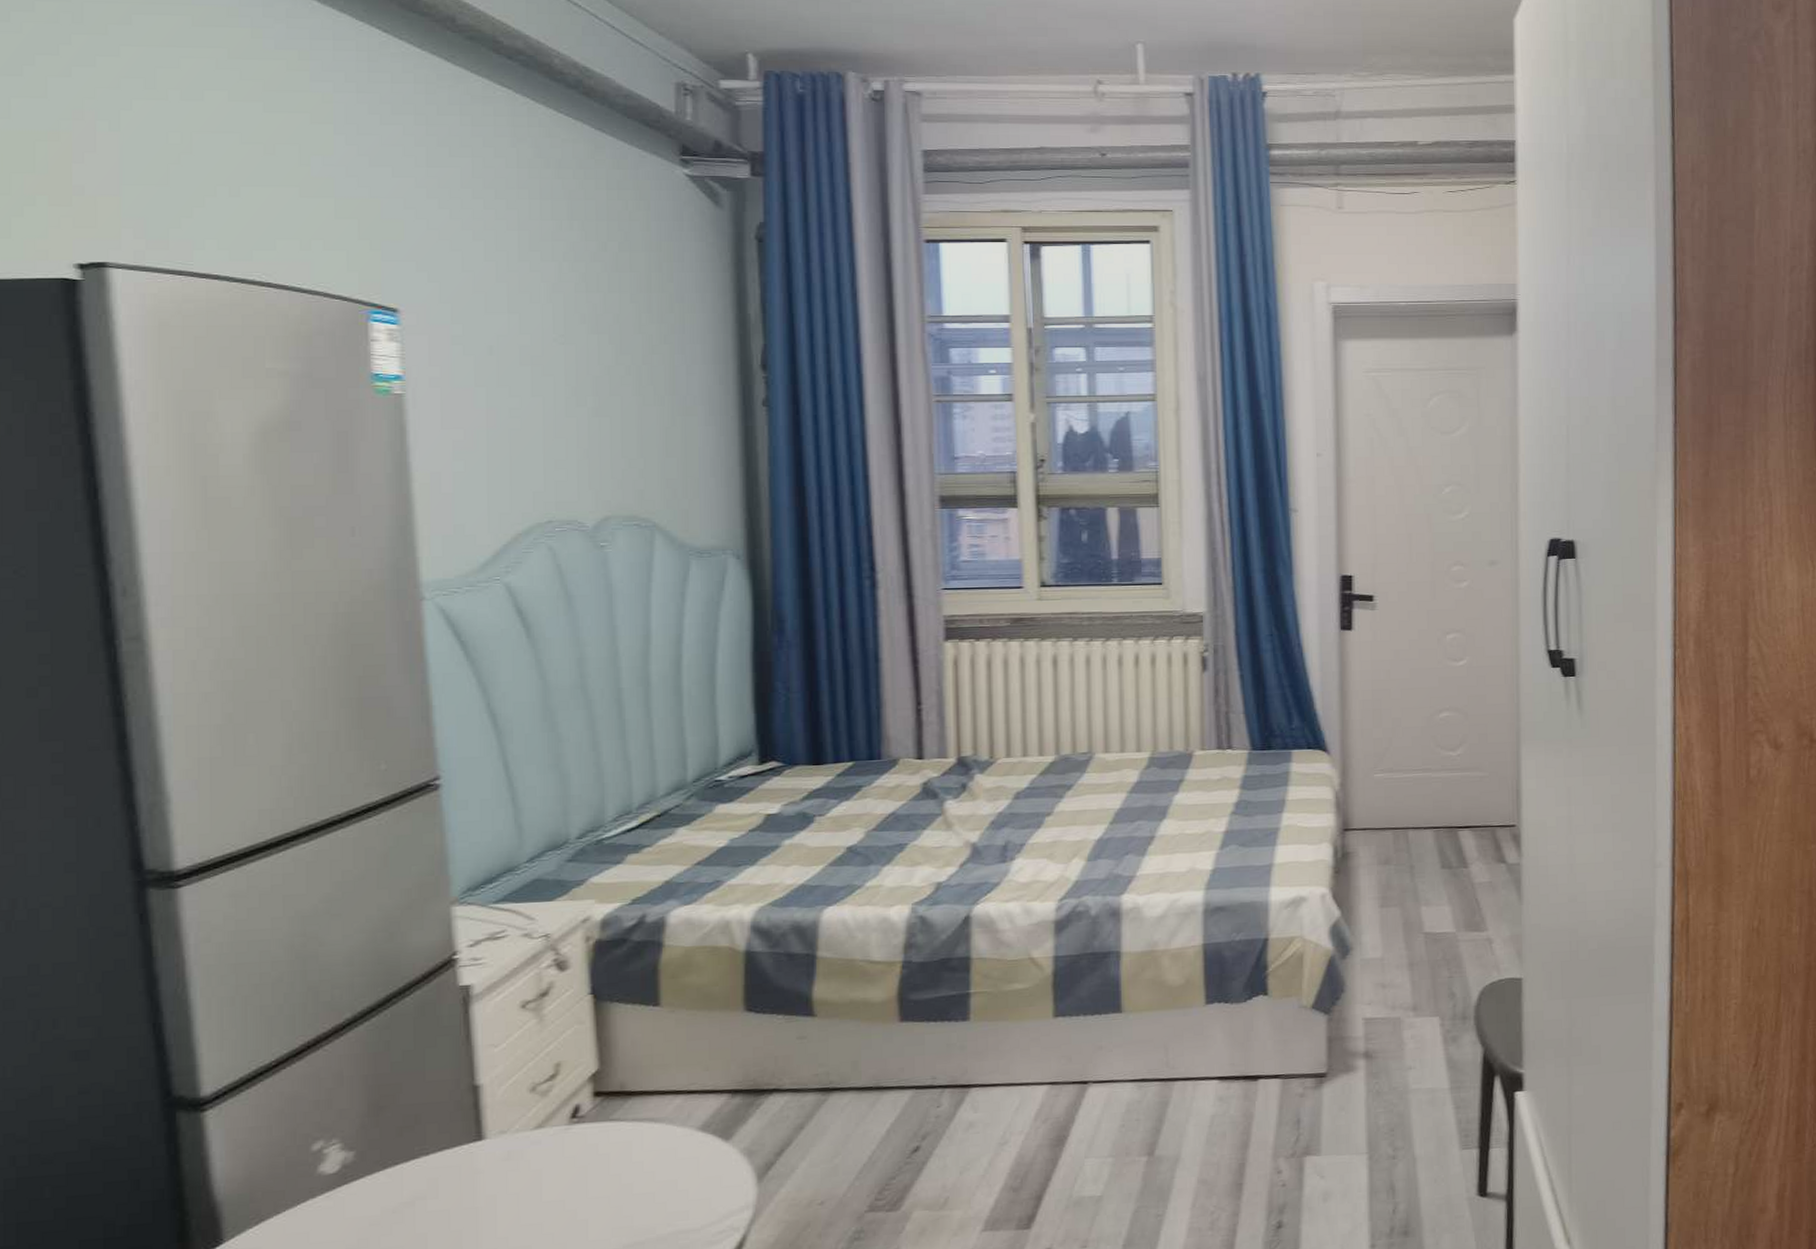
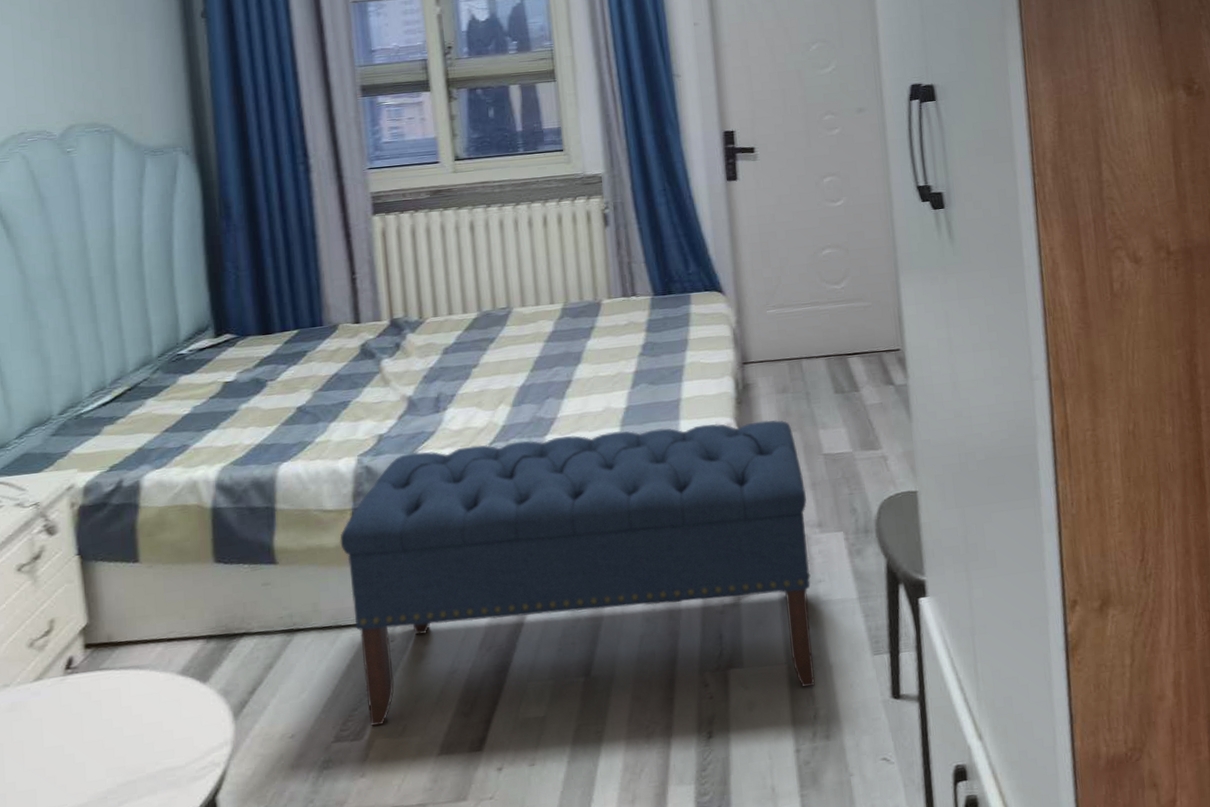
bench: none [887,892,1403,1196] -> present [340,419,816,726]

